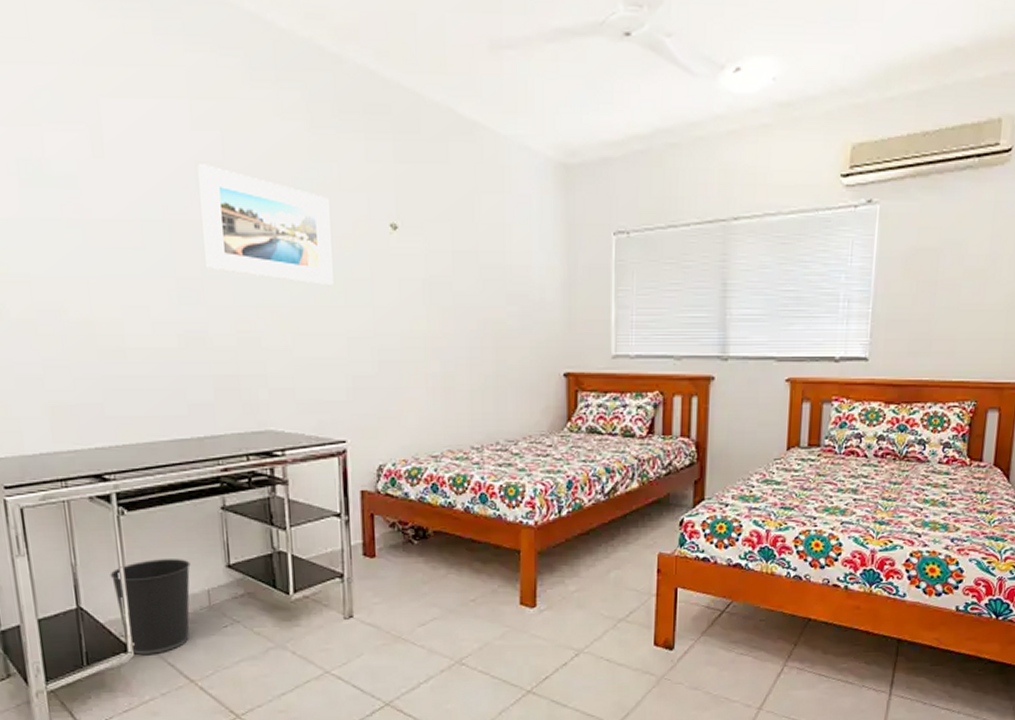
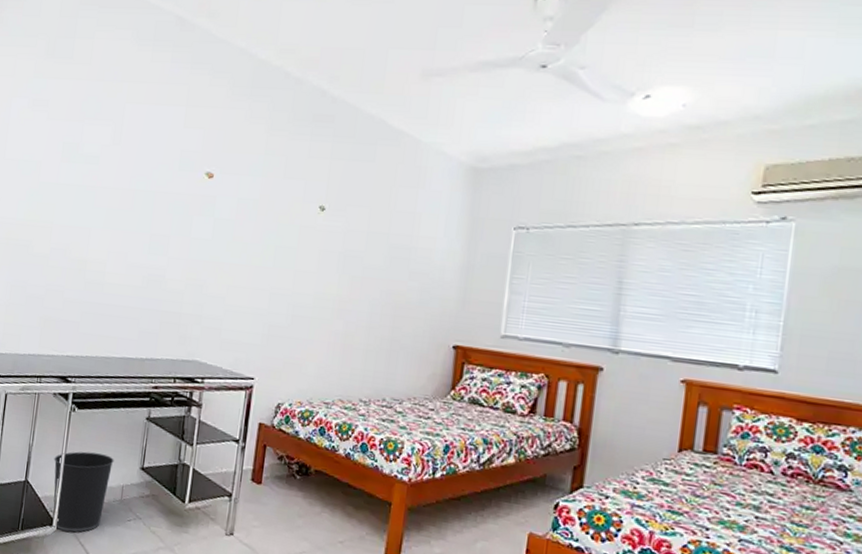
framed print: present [198,164,333,287] -> none [174,153,275,251]

